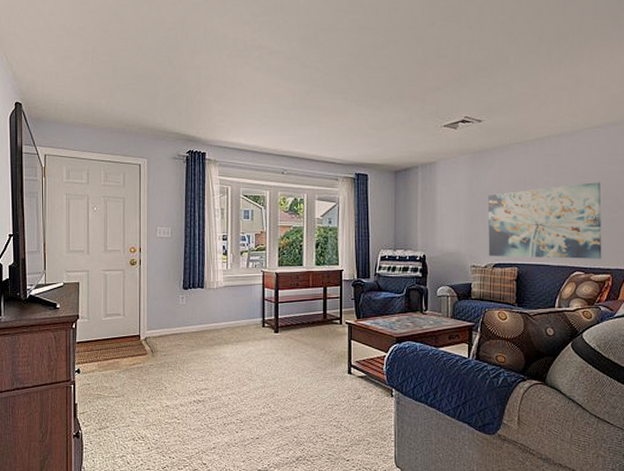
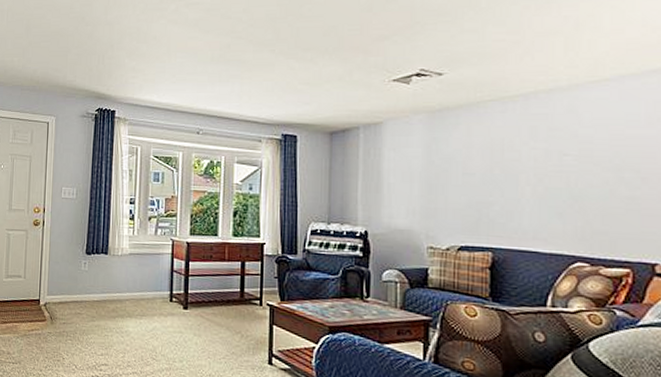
wall art: present [487,182,602,259] -> none [450,149,617,248]

